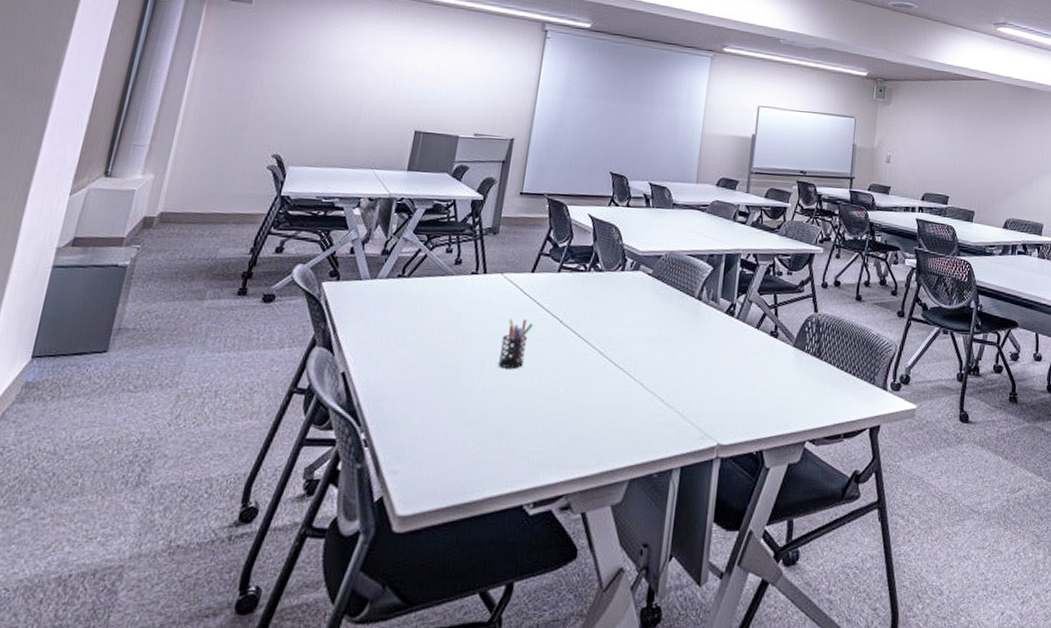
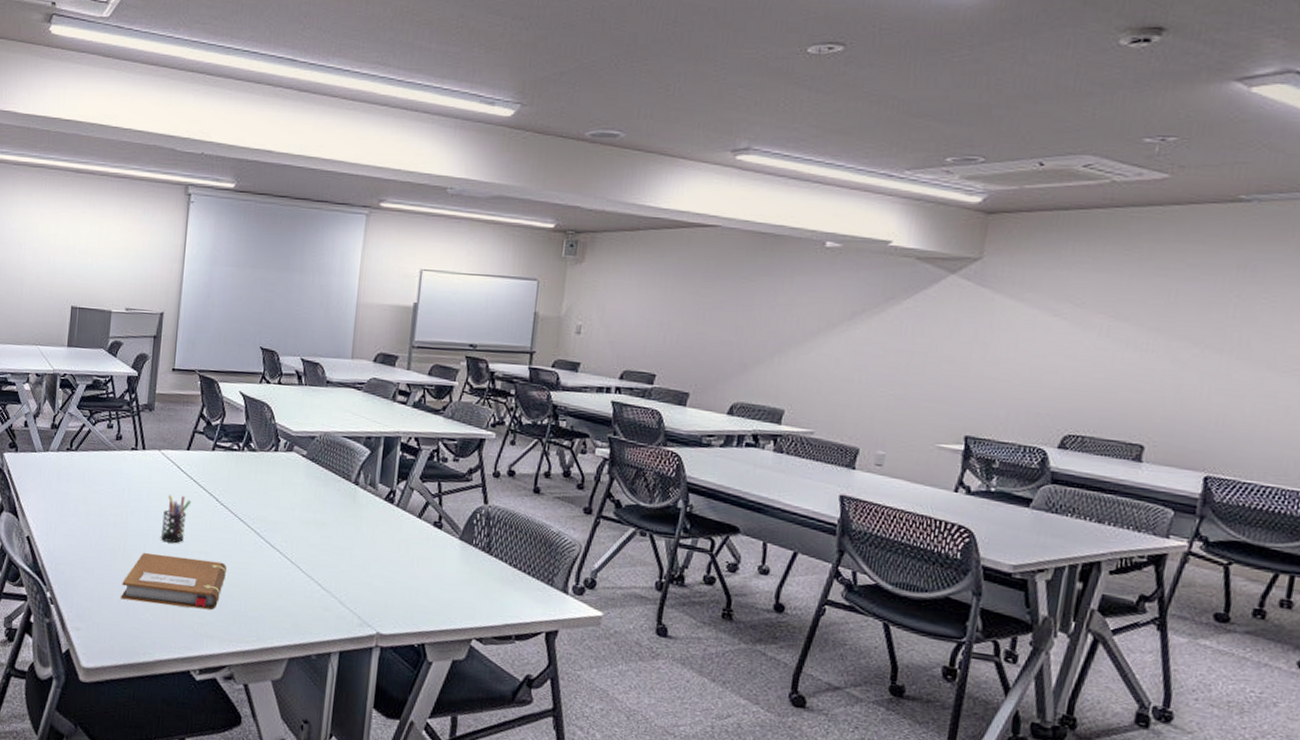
notebook: none [449,380,569,437] -> present [121,552,228,610]

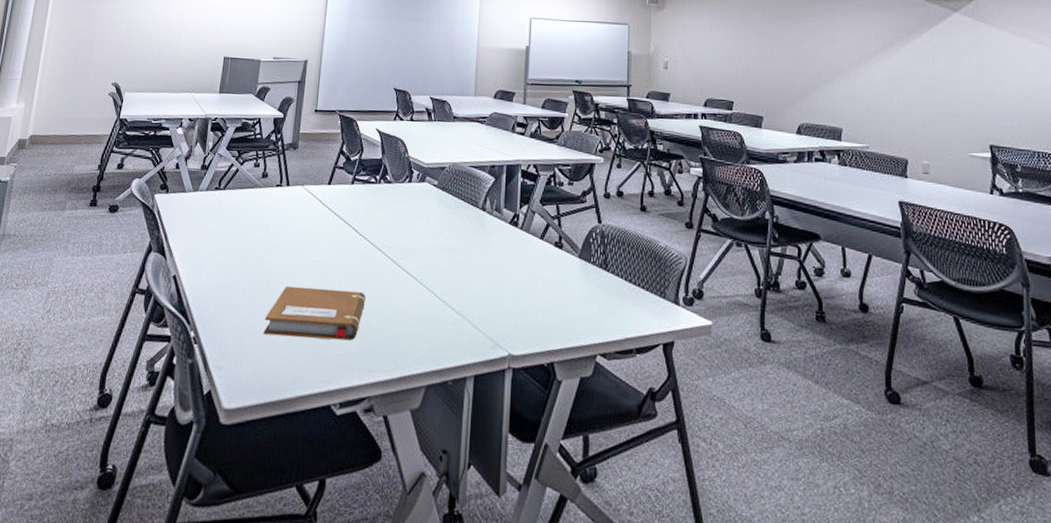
pen holder: present [160,495,192,543] -> none [302,228,333,275]

